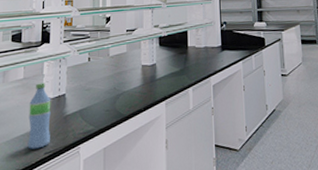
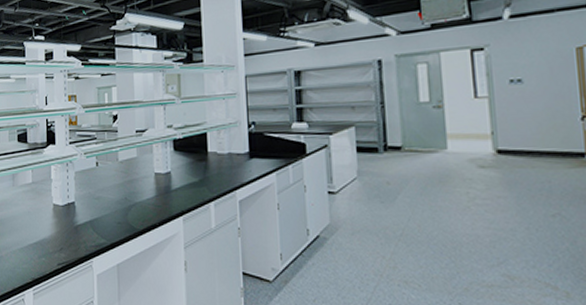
water bottle: present [27,83,51,149] -> none [39,188,62,259]

